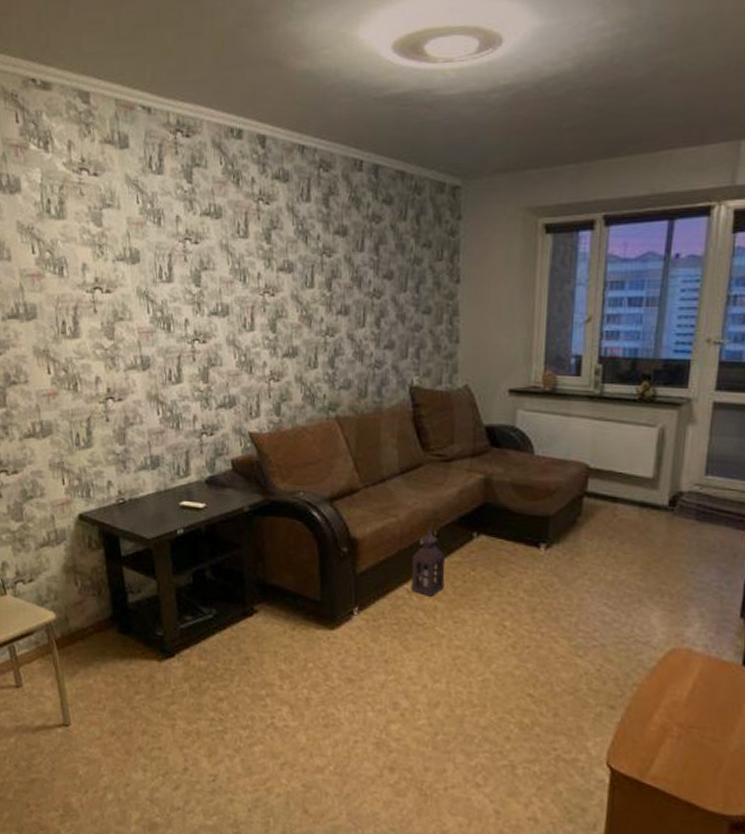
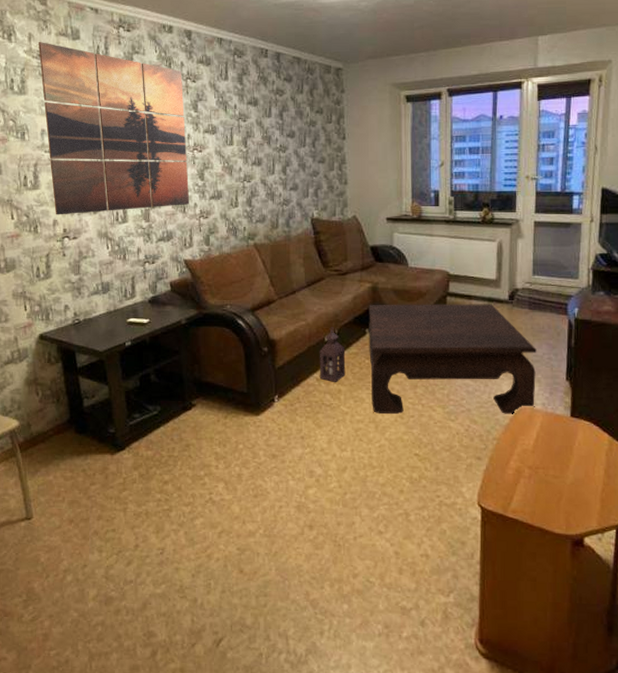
wall art: none [80,151,258,371] -> present [39,42,190,215]
coffee table: none [476,502,702,656] -> present [369,304,537,414]

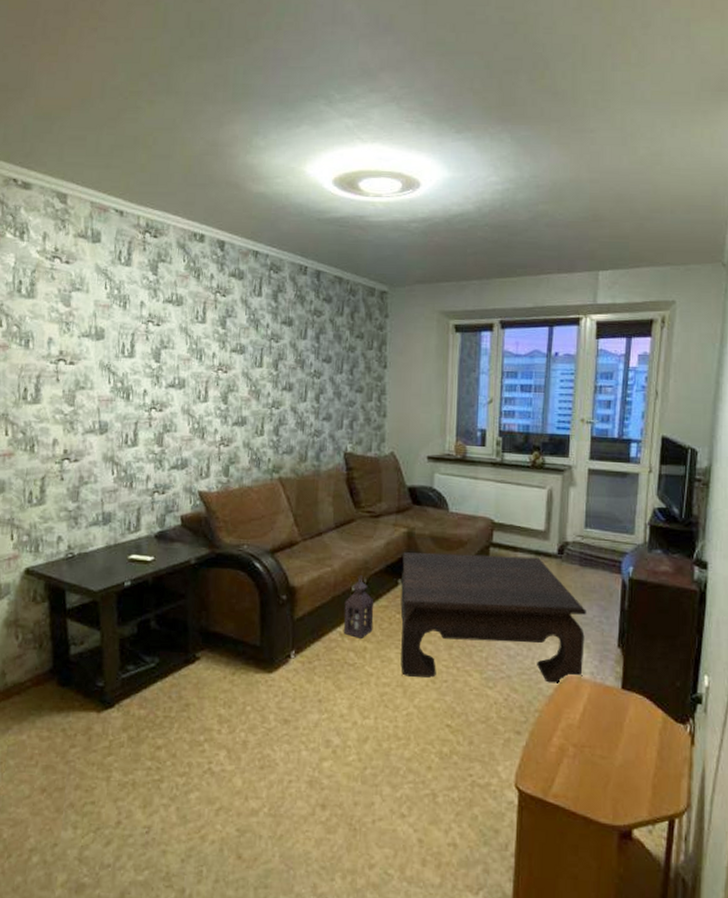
wall art: present [39,42,190,215] -> none [53,243,212,434]

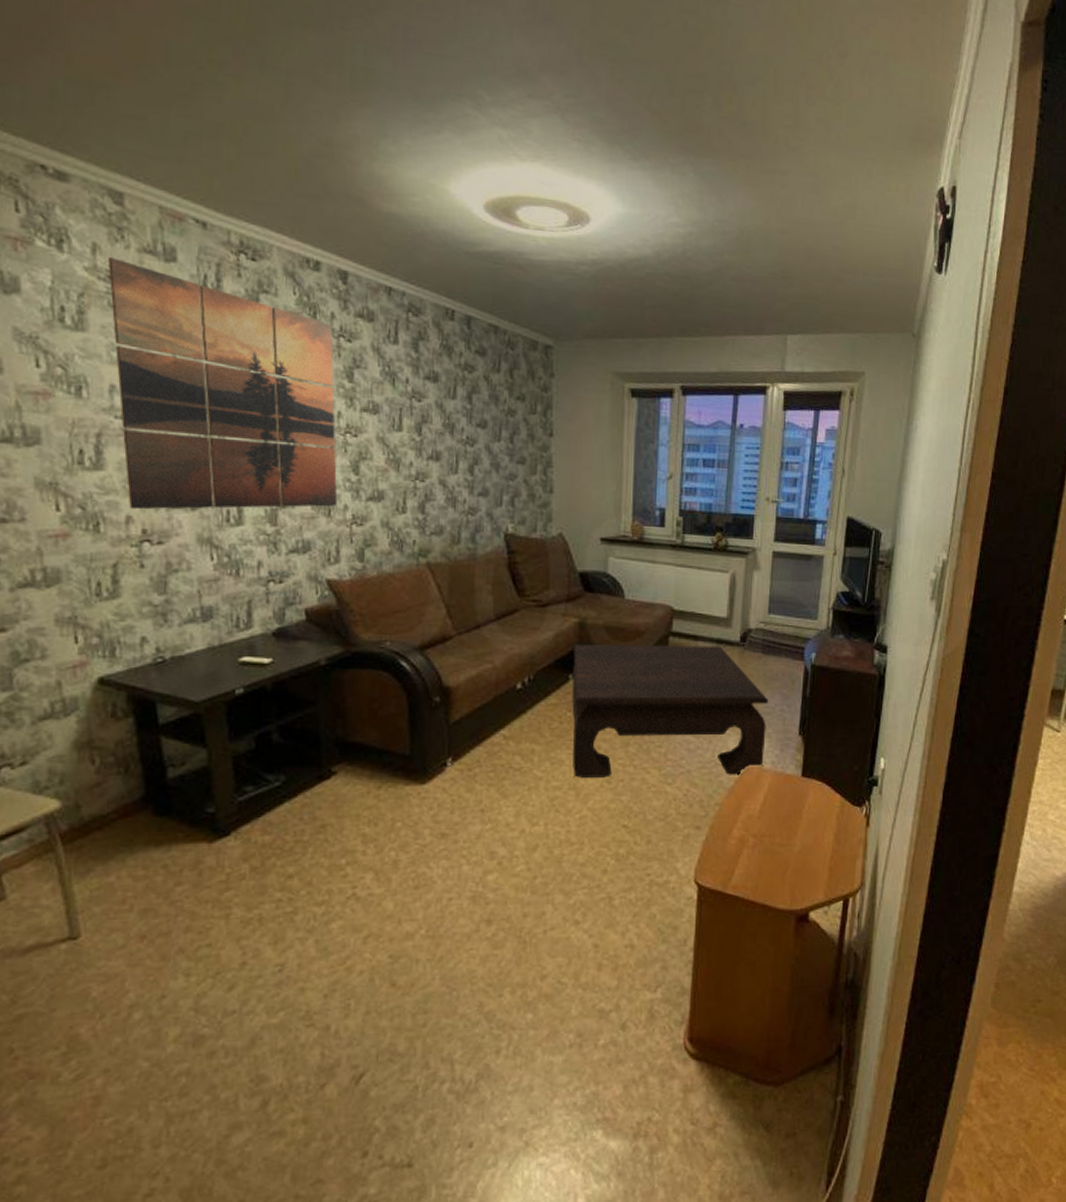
wall art: none [53,243,212,434] -> present [108,258,338,510]
lantern: present [344,575,374,638] -> none [508,671,542,740]

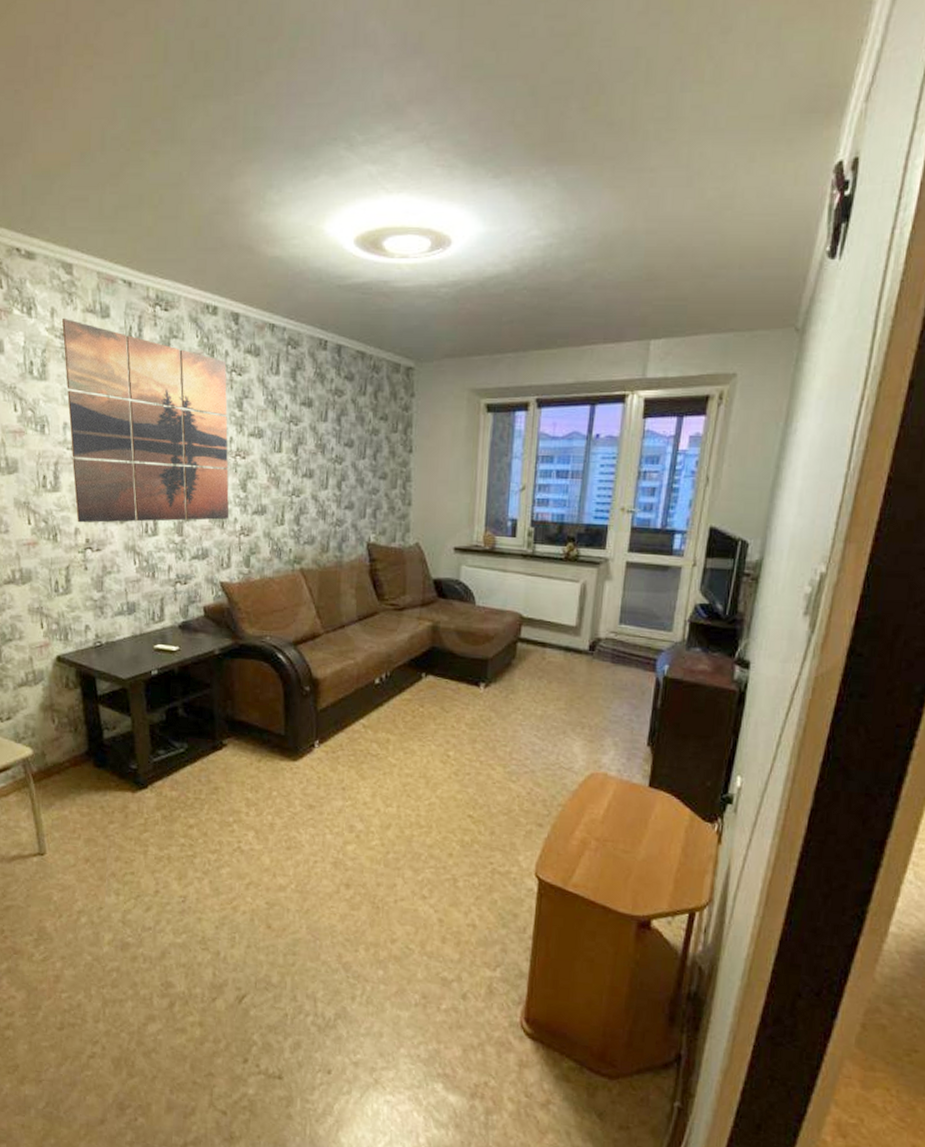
coffee table: present [572,644,768,778] -> none [423,646,616,780]

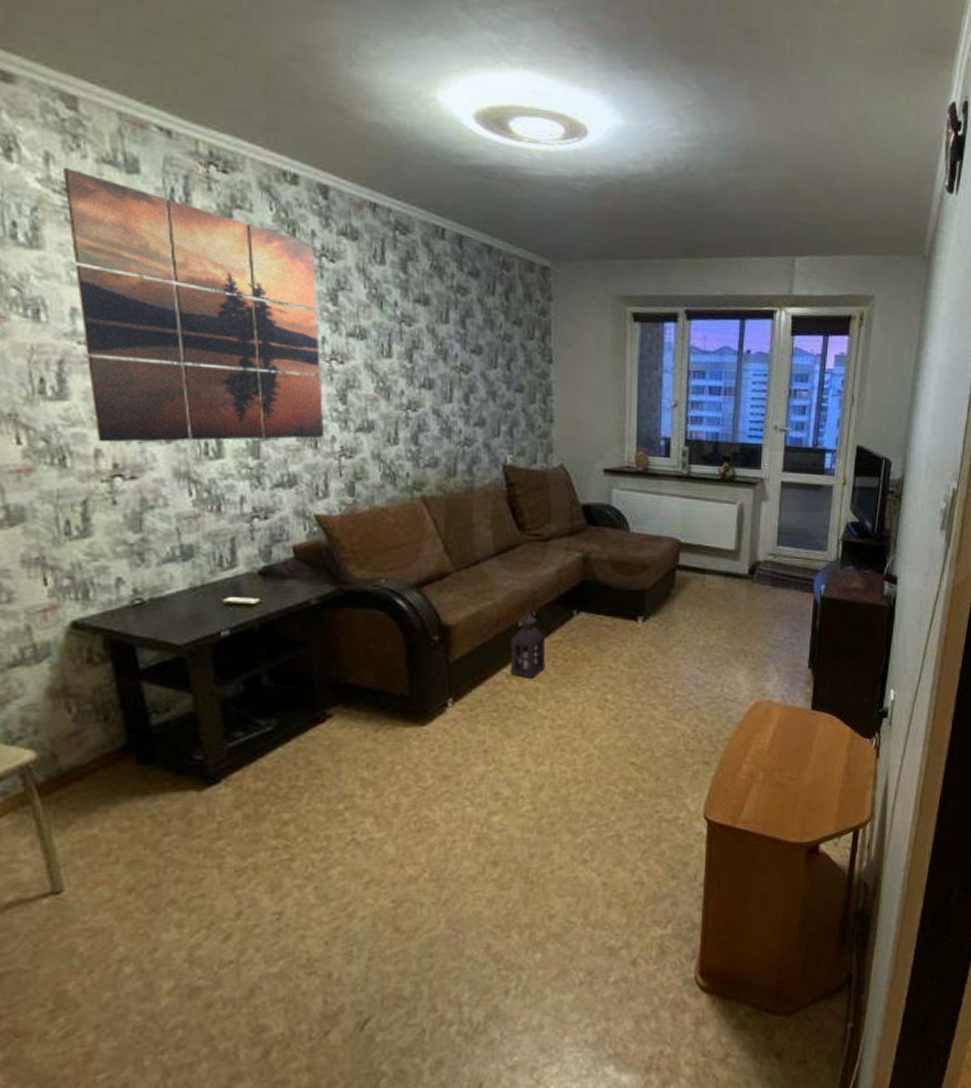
lantern: none [367,668,398,730] -> present [510,608,546,679]

